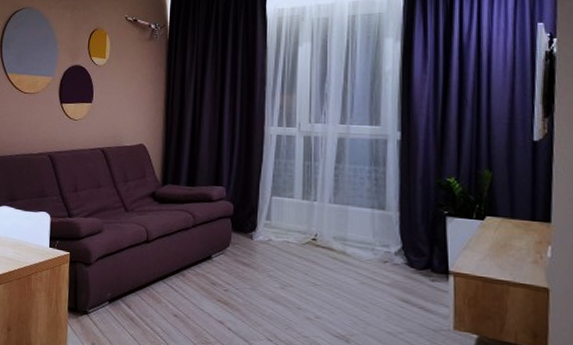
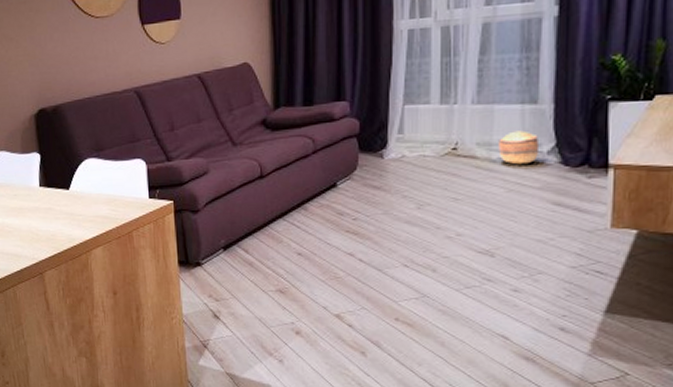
basket: none [352,231,388,262] -> present [498,130,540,165]

